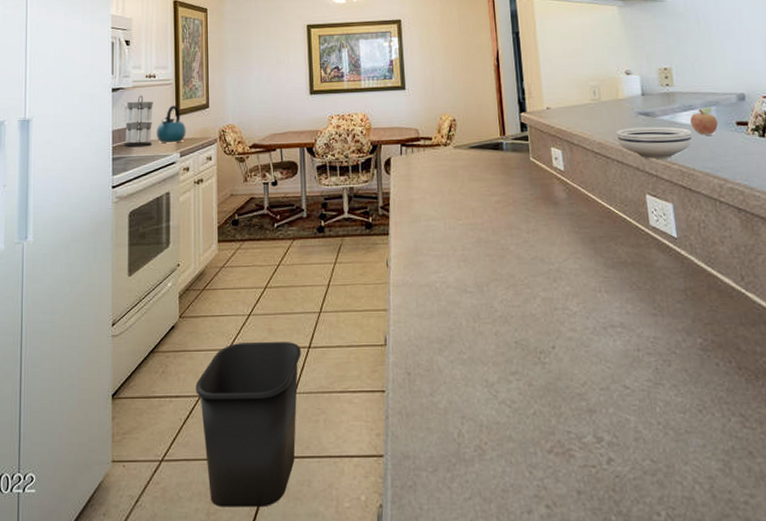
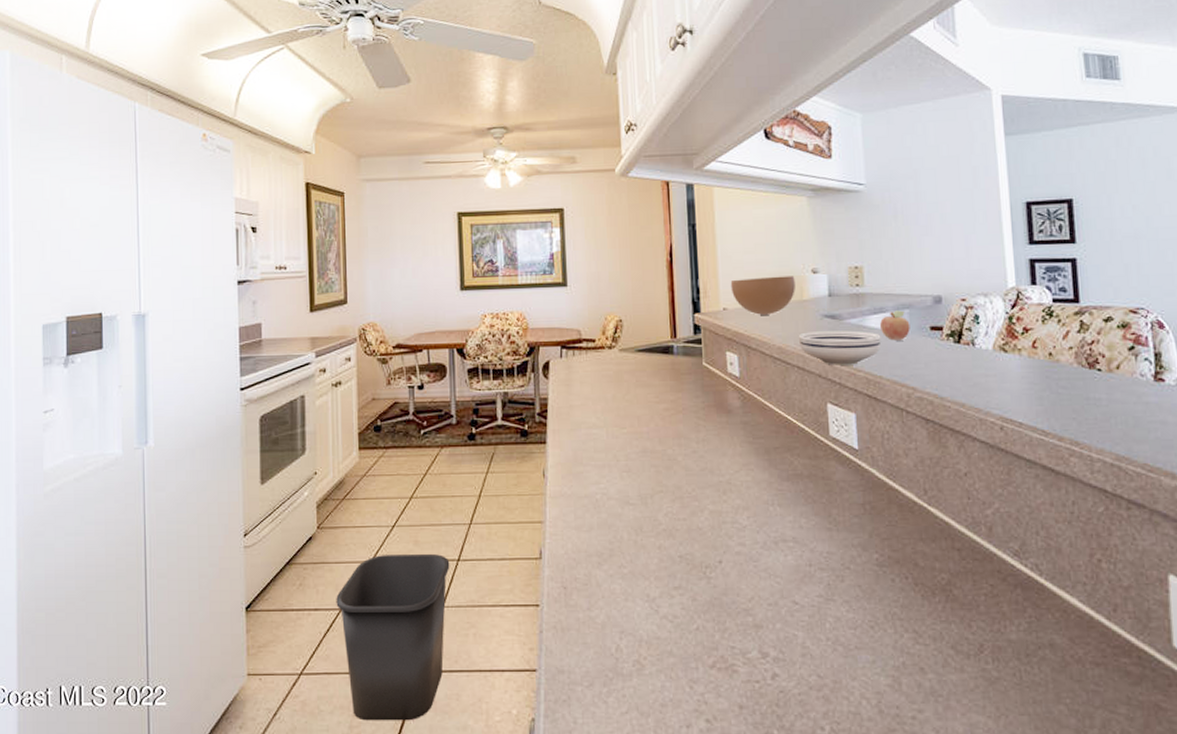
spice rack: present [124,95,153,148] -> none [253,288,284,346]
kettle: present [156,105,186,144] -> none [288,300,322,342]
bowl: none [552,77,612,113] -> present [730,276,795,315]

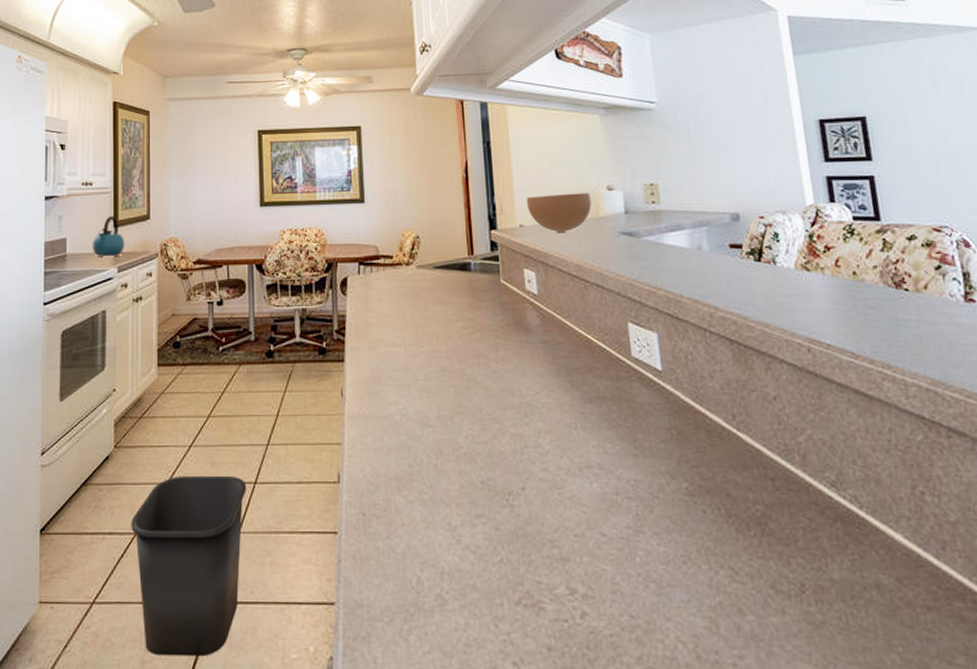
kettle: none [288,300,322,342] -> present [92,216,125,257]
bowl: present [798,330,882,365] -> none [595,248,681,283]
fruit: present [880,310,910,341] -> none [678,228,709,259]

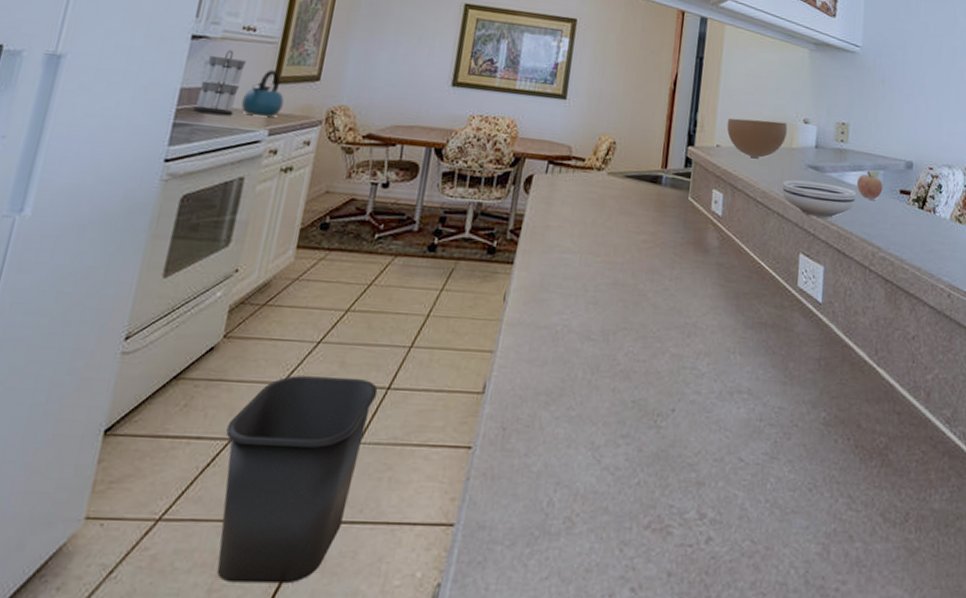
spice rack: none [57,204,89,261] -> present [193,49,246,116]
bowl: none [595,248,681,283] -> present [782,179,857,218]
fruit: none [678,228,709,259] -> present [857,170,883,200]

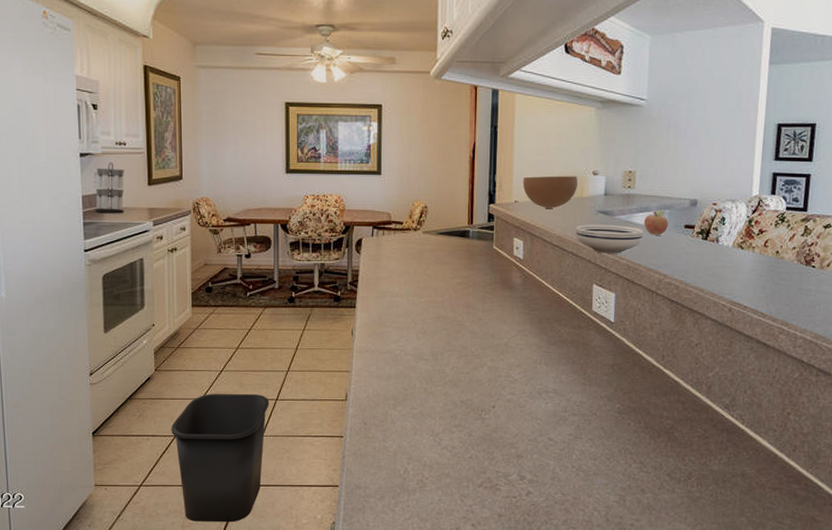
kettle: present [241,69,284,118] -> none [127,174,159,212]

